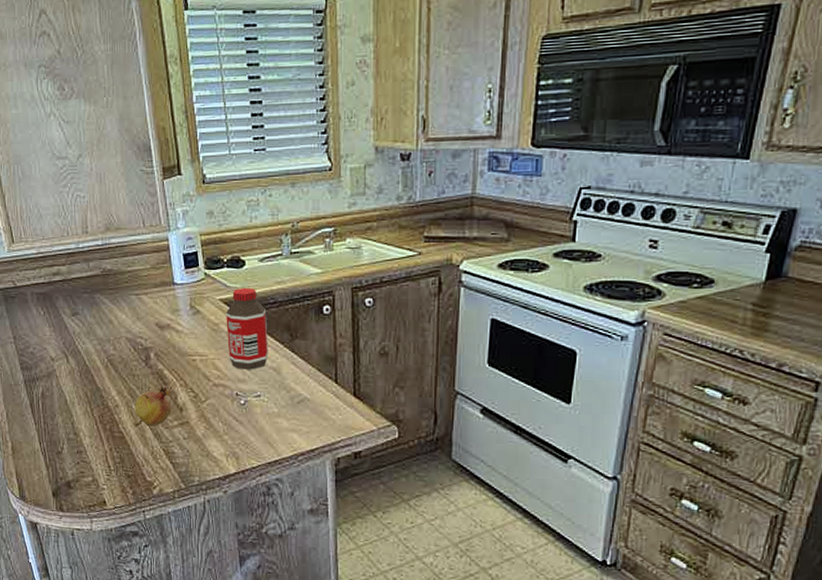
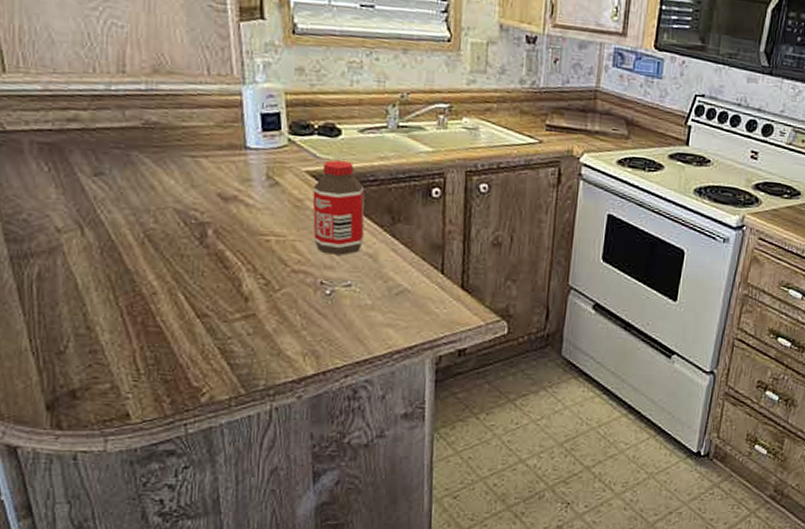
fruit: present [134,385,171,426] -> none [178,269,234,319]

